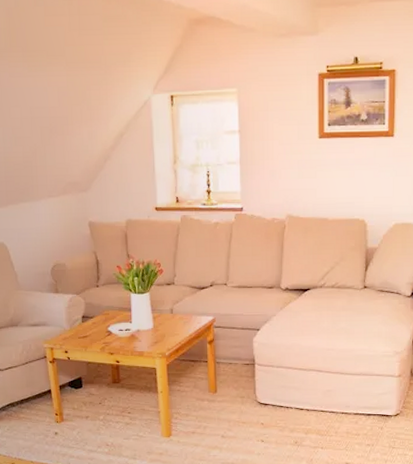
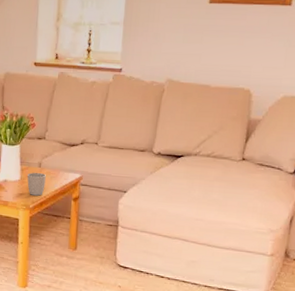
cup: none [160,319,179,343] -> present [27,173,46,196]

